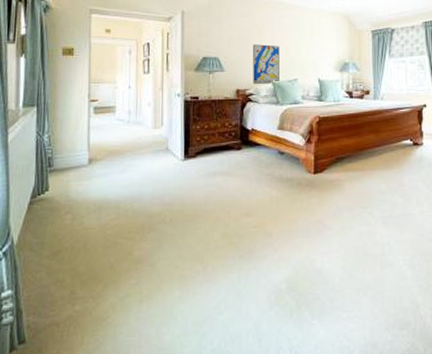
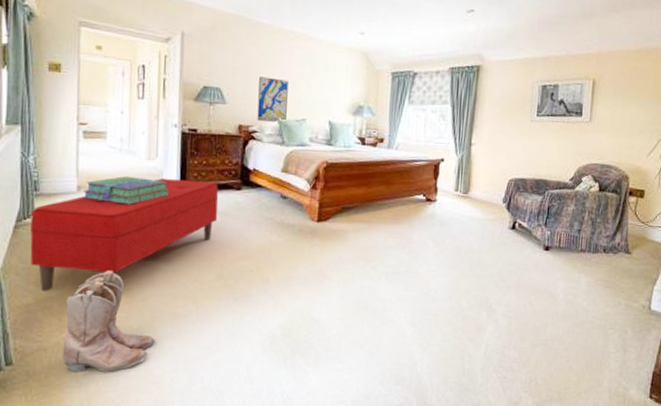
bench: none [44,144,221,265] -> present [30,177,219,291]
boots: none [74,238,165,344] -> present [62,271,155,372]
stack of books: none [93,146,175,173] -> present [82,176,170,205]

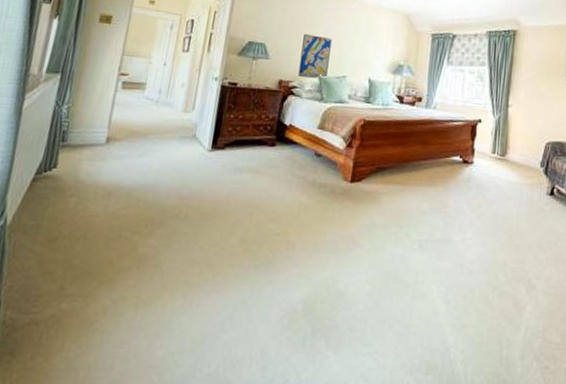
bench: present [30,177,219,291] -> none [41,131,252,253]
boots: present [62,271,155,372] -> none [55,231,163,353]
stack of books: present [82,176,170,205] -> none [110,129,202,159]

